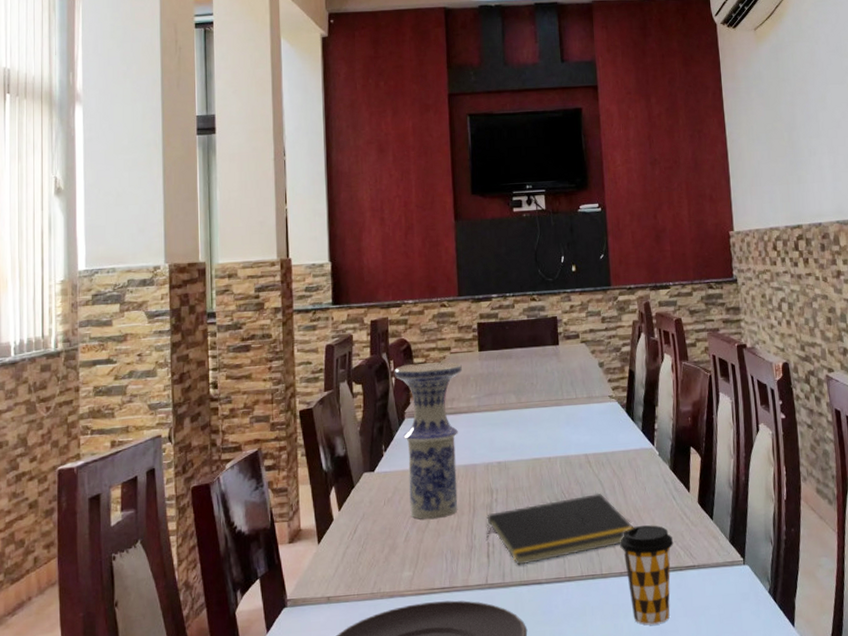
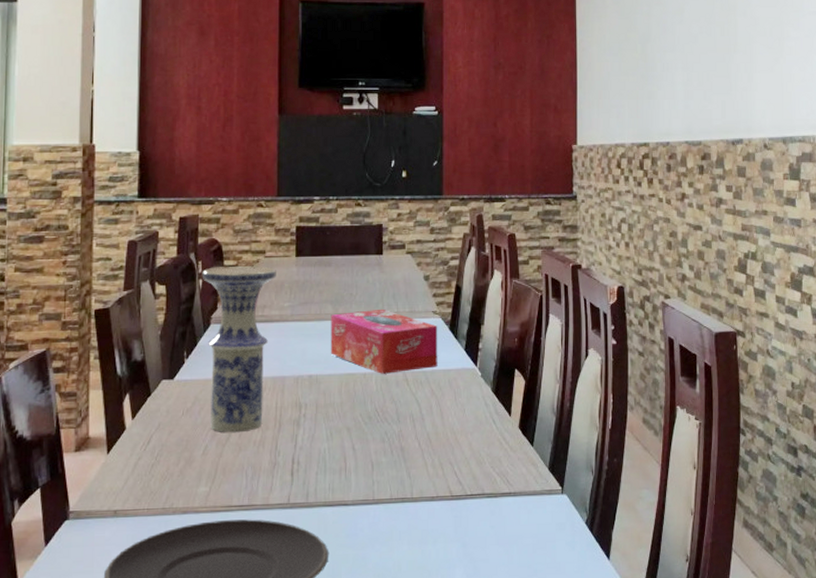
notepad: present [485,493,634,565] -> none [290,413,450,485]
tissue box: none [514,396,617,458] -> present [330,308,438,374]
coffee cup: present [620,525,674,625] -> none [434,449,490,553]

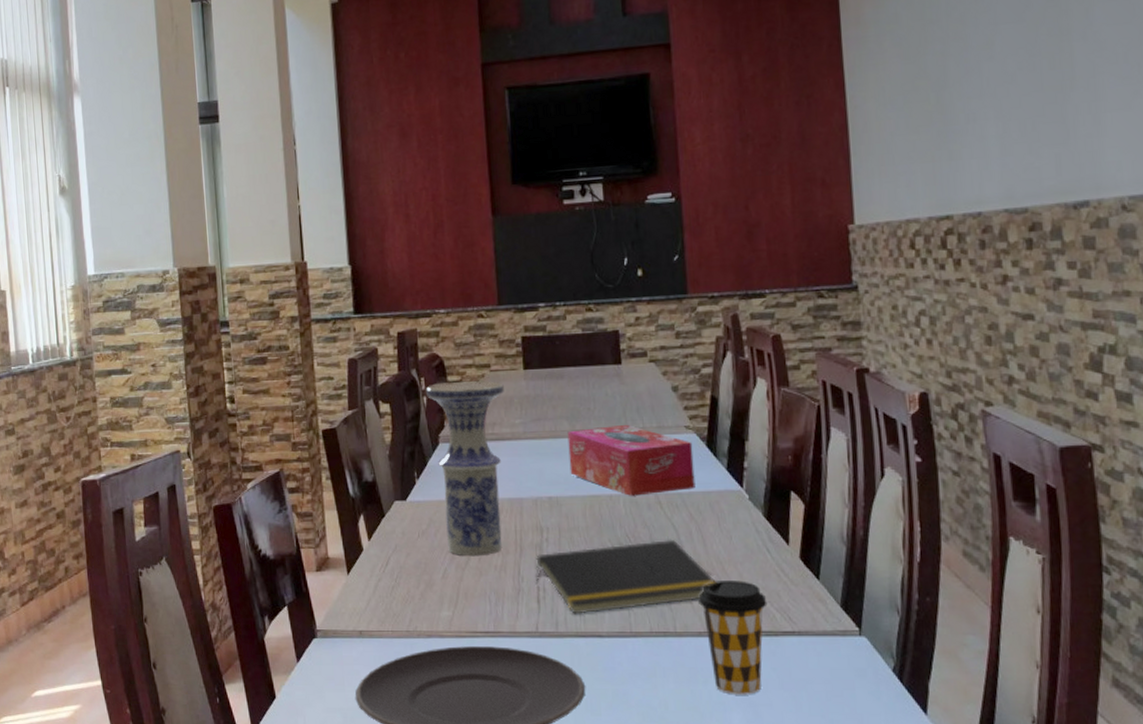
notepad: none [290,413,450,485] -> present [535,539,716,614]
coffee cup: none [434,449,490,553] -> present [698,580,768,695]

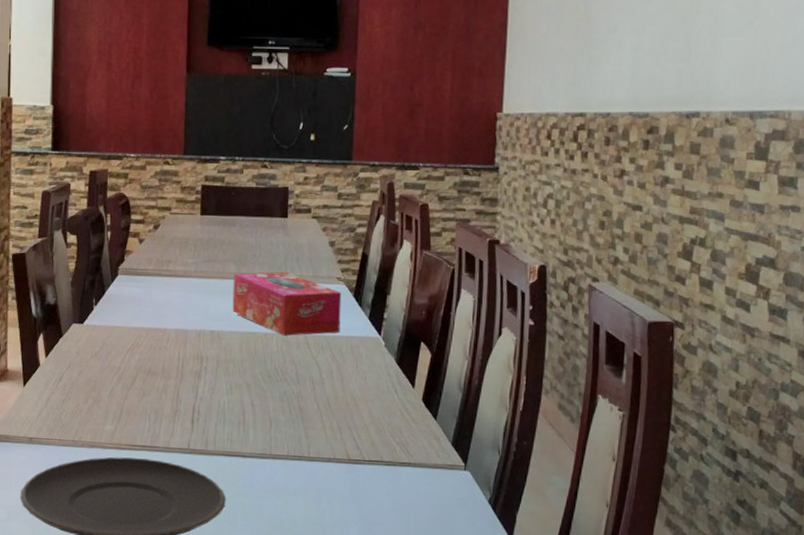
vase: present [425,381,504,557] -> none [110,220,181,379]
notepad: present [535,539,716,614] -> none [191,375,349,436]
coffee cup: present [698,580,768,695] -> none [332,415,390,515]

